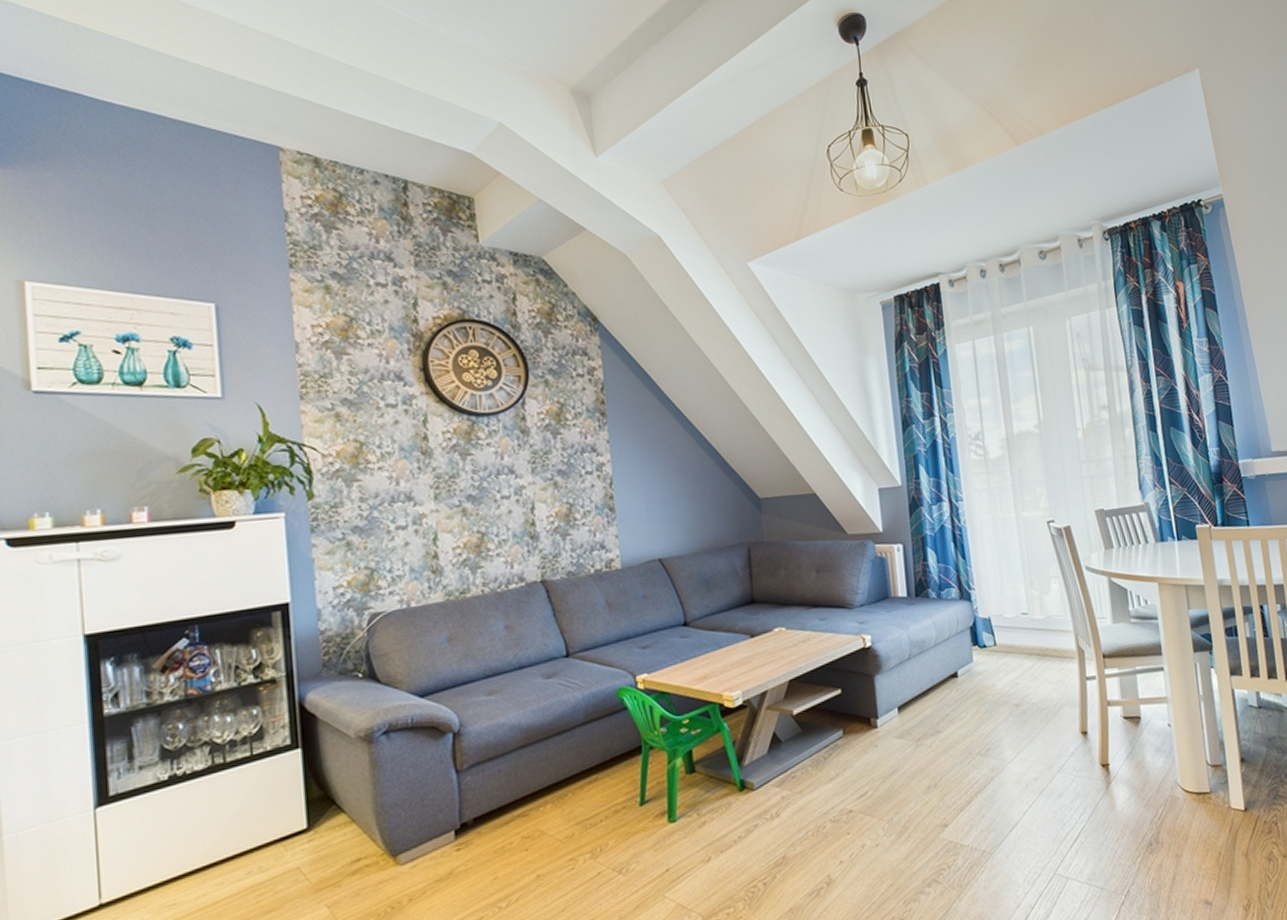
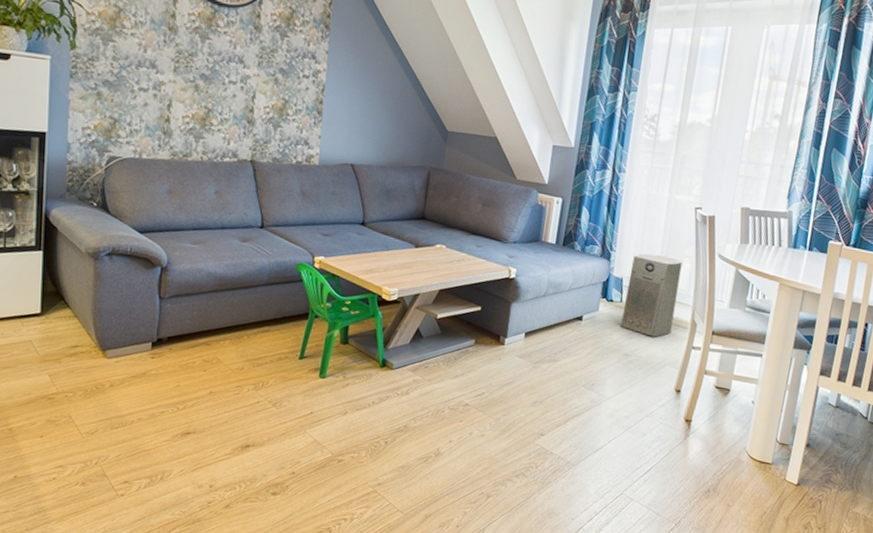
air purifier: none [996,582,1059,677] -> present [620,253,683,337]

